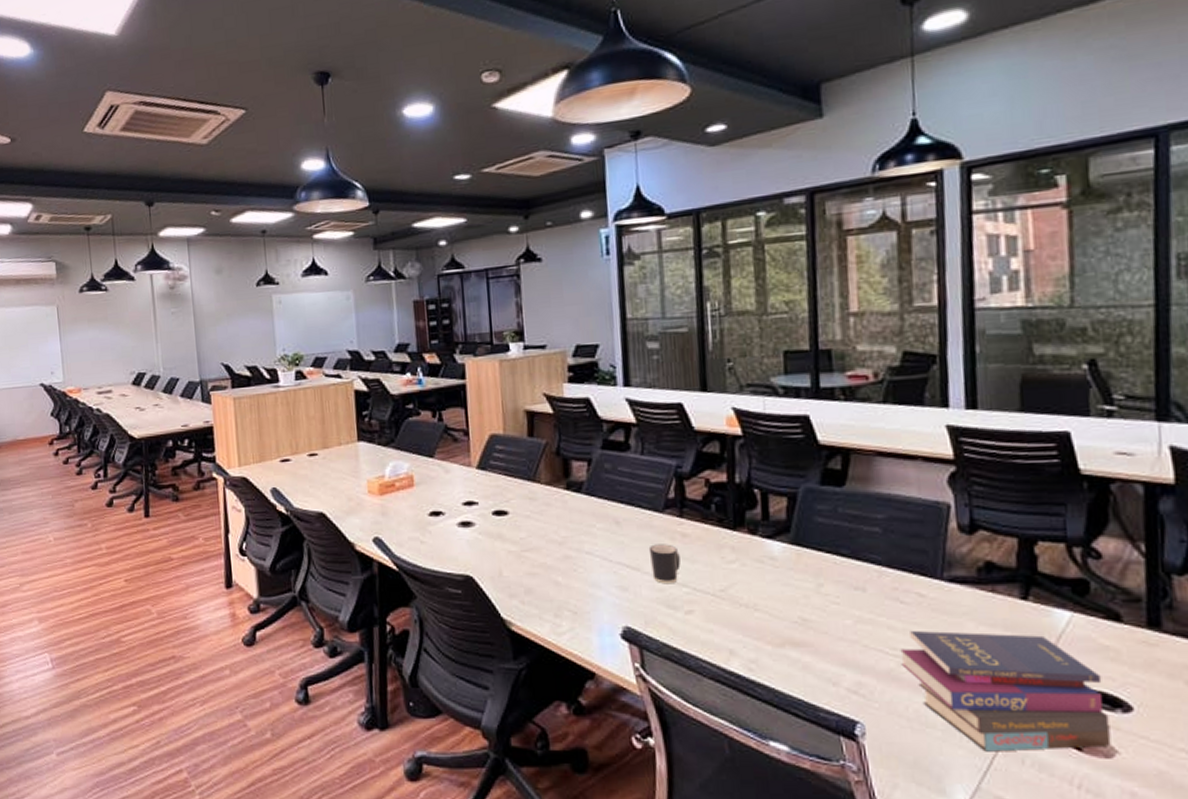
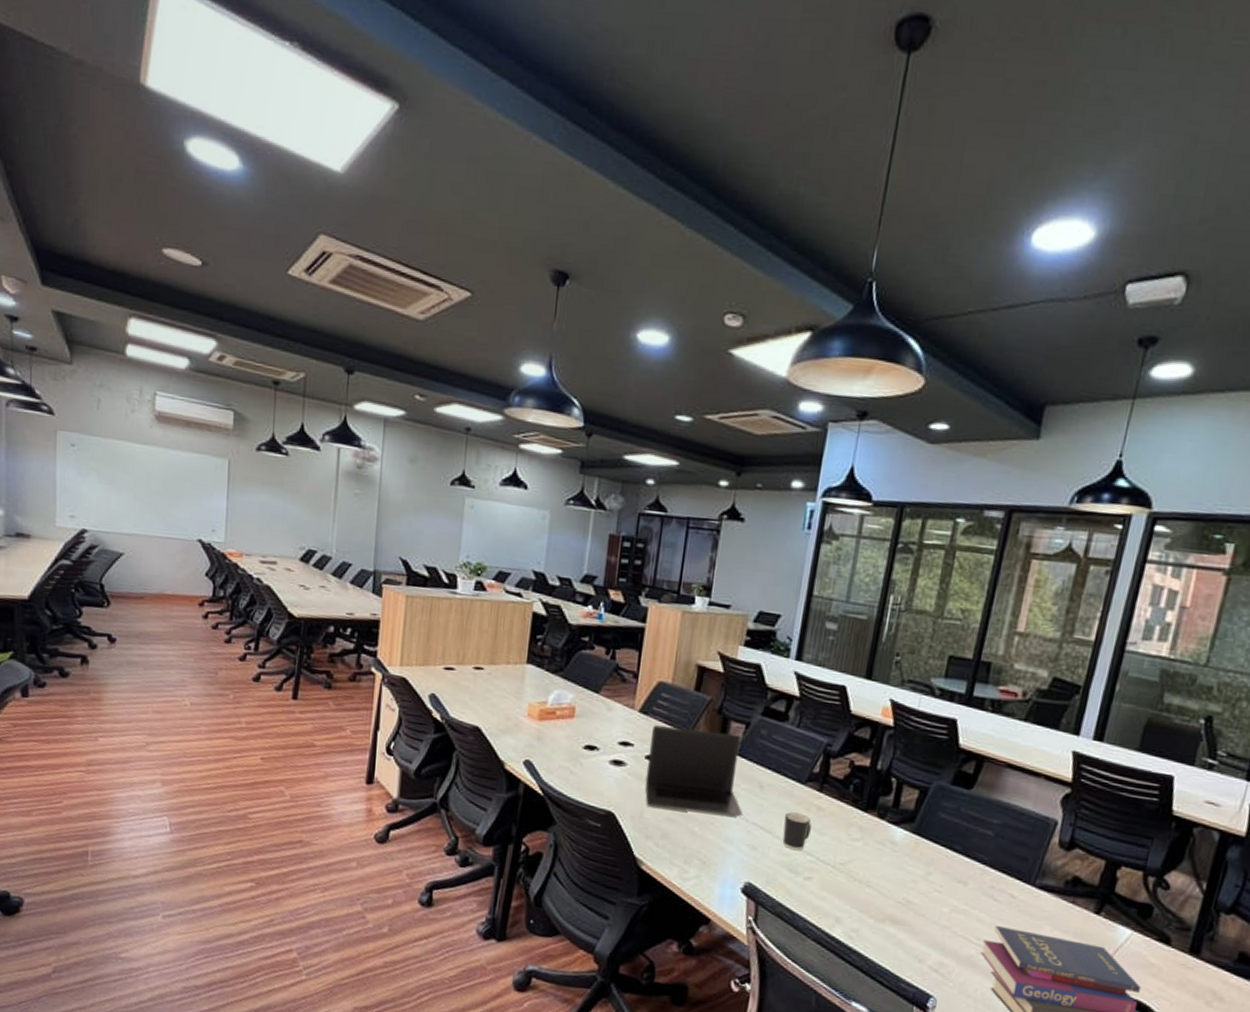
laptop computer: none [494,473,604,565] -> present [644,725,742,817]

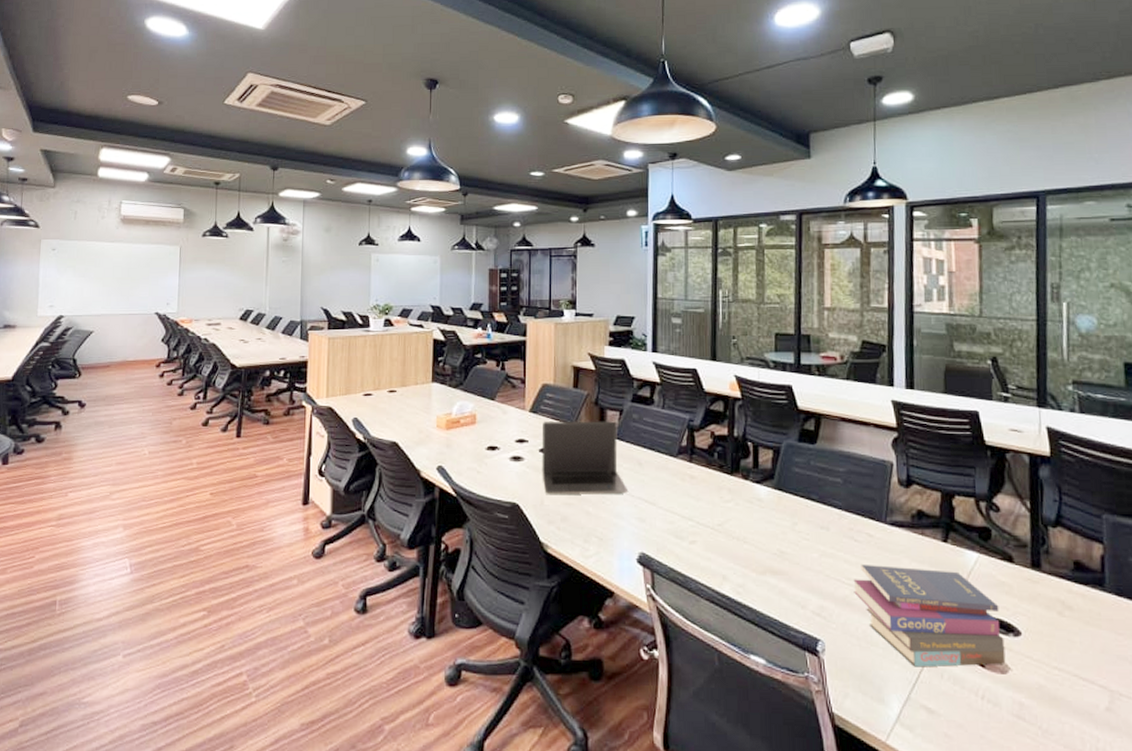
mug: present [782,812,811,851] -> none [663,484,688,518]

